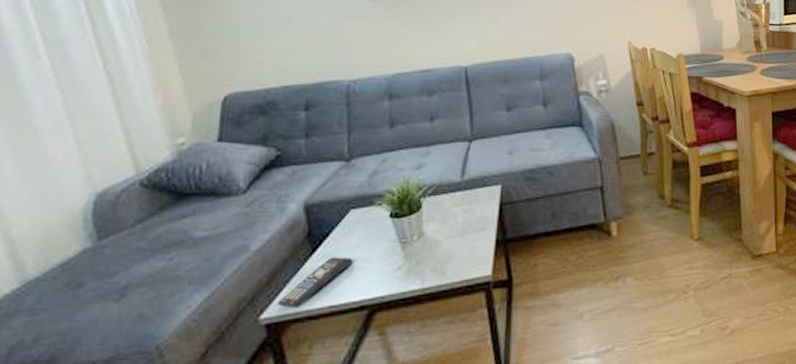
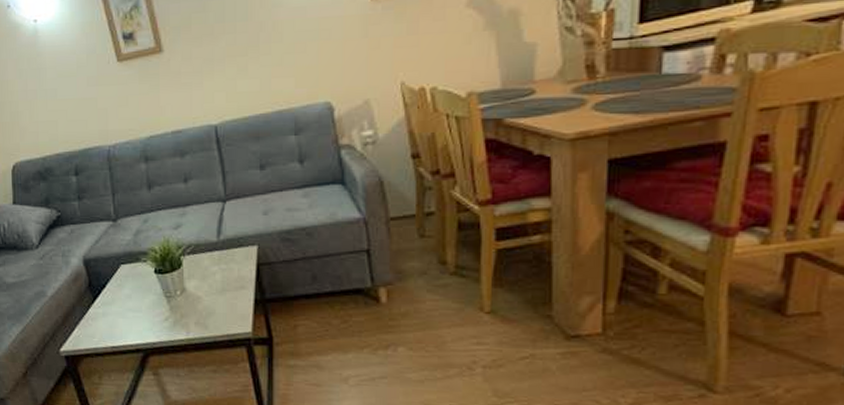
remote control: present [276,257,353,308] -> none [71,305,127,345]

